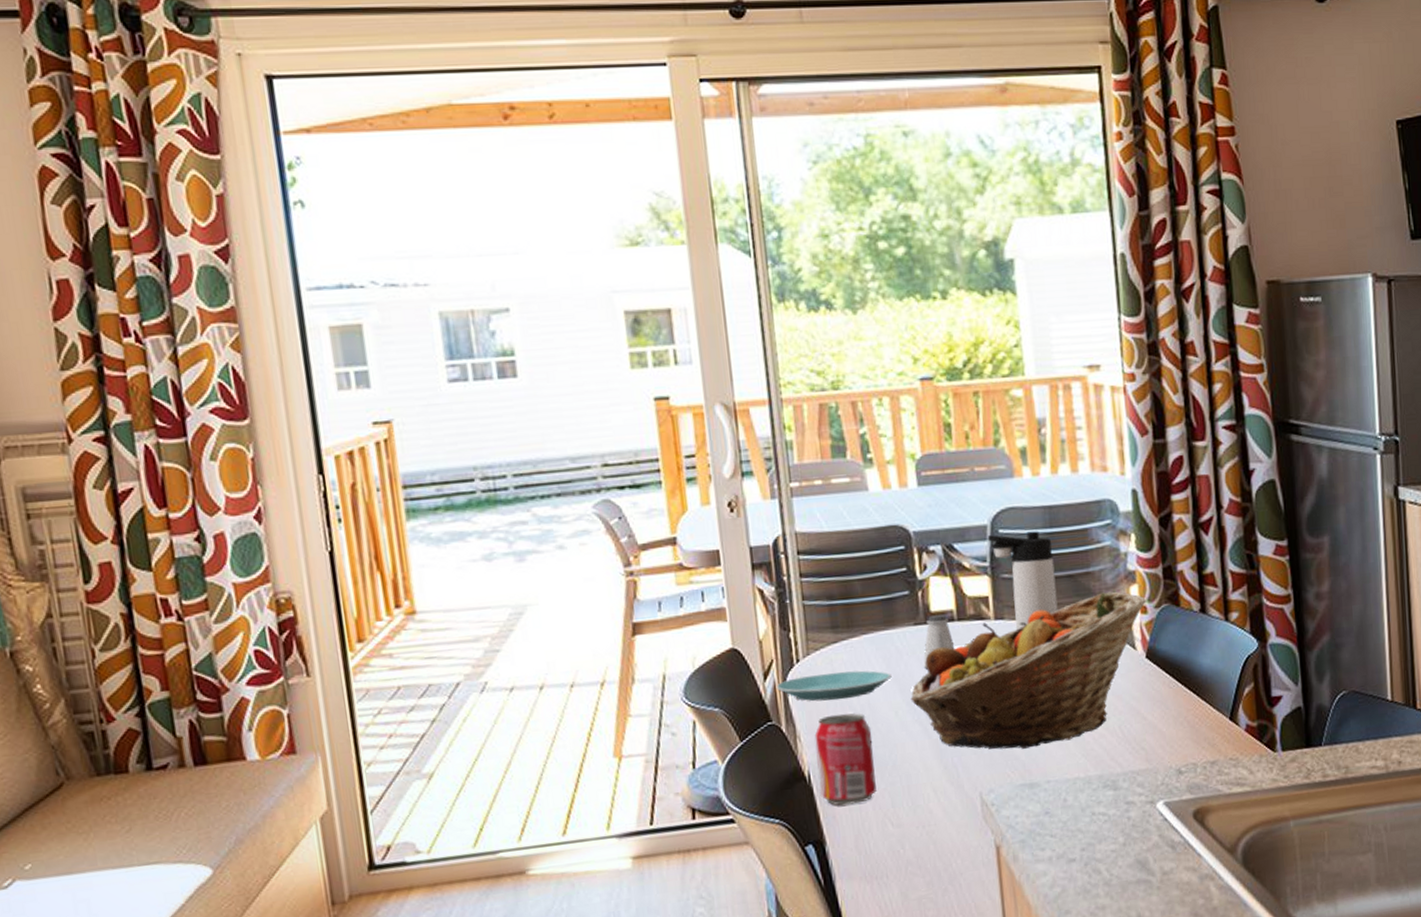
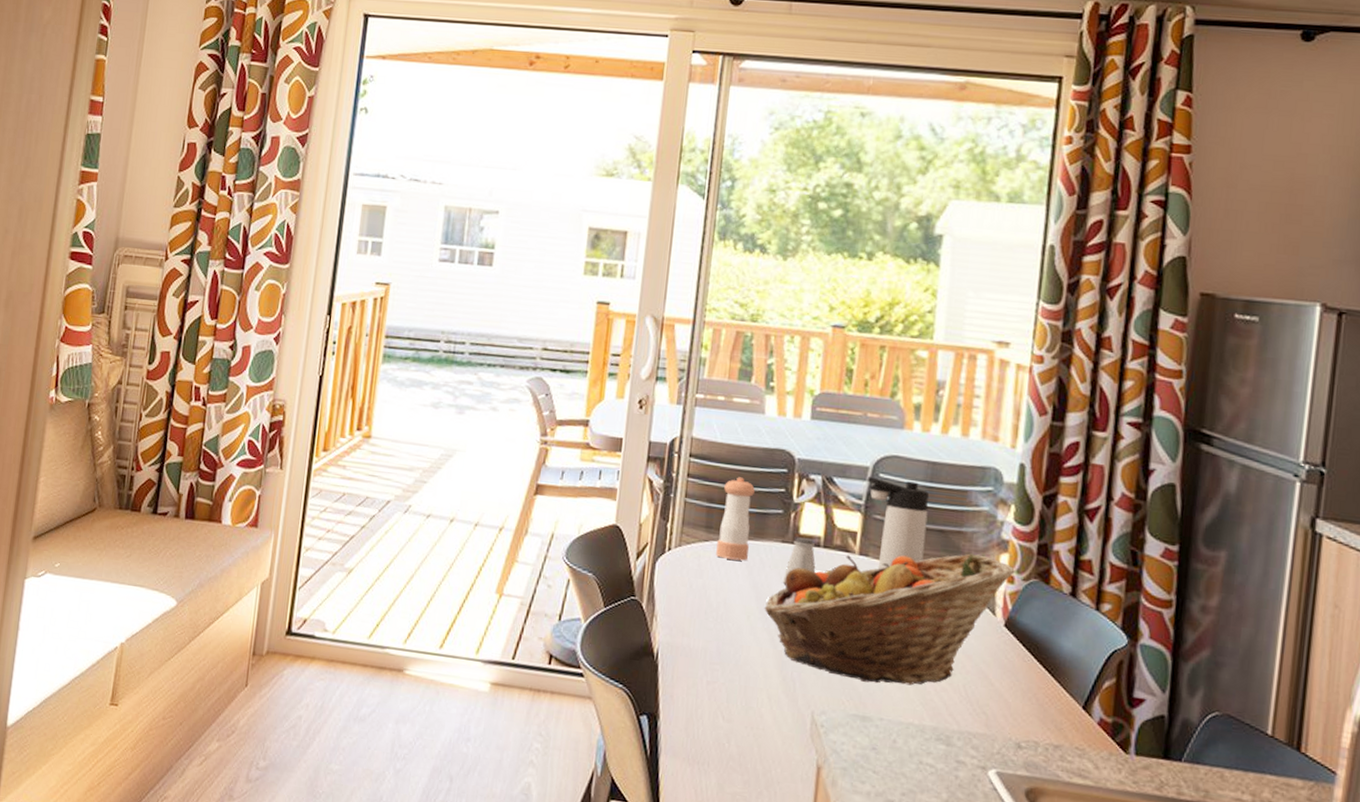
plate: present [776,670,892,702] -> none [645,563,751,594]
beverage can: present [814,713,877,805] -> none [663,604,722,690]
pepper shaker: none [842,565,883,657] -> present [716,477,755,561]

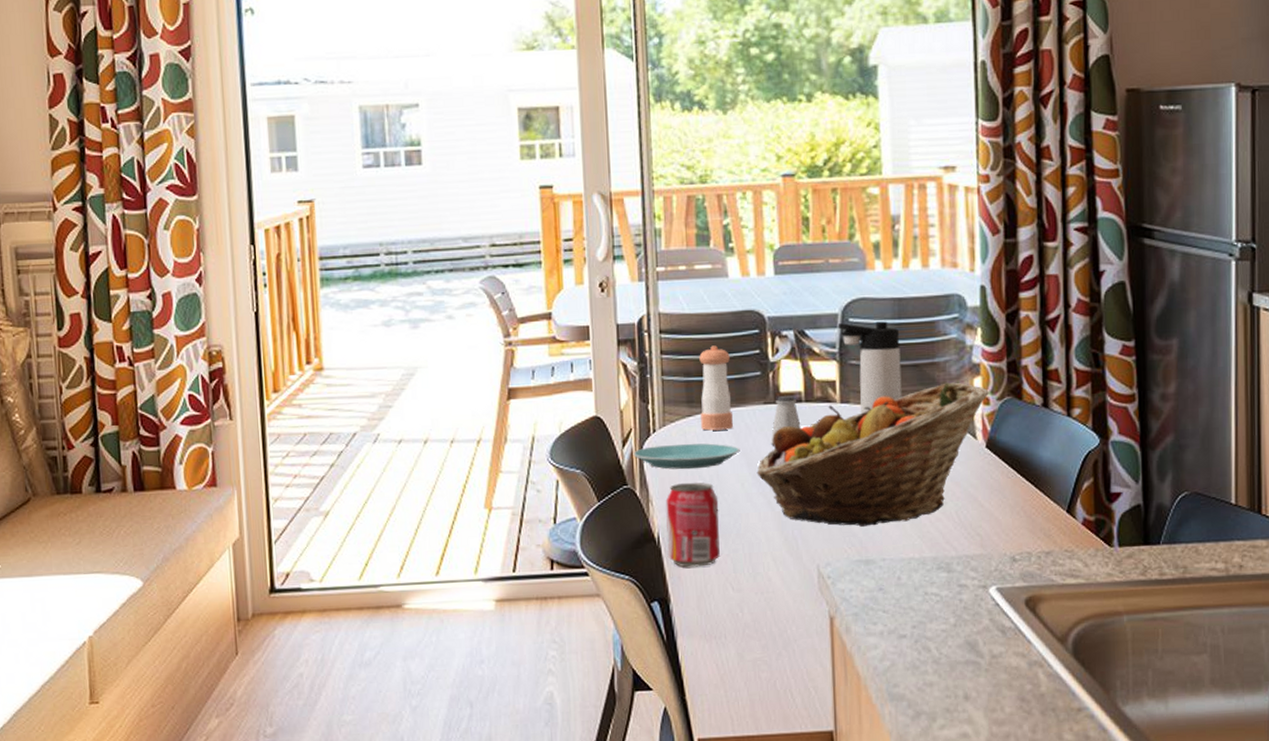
plate: none [645,563,751,594] -> present [633,443,740,470]
beverage can: none [663,604,722,690] -> present [665,482,720,567]

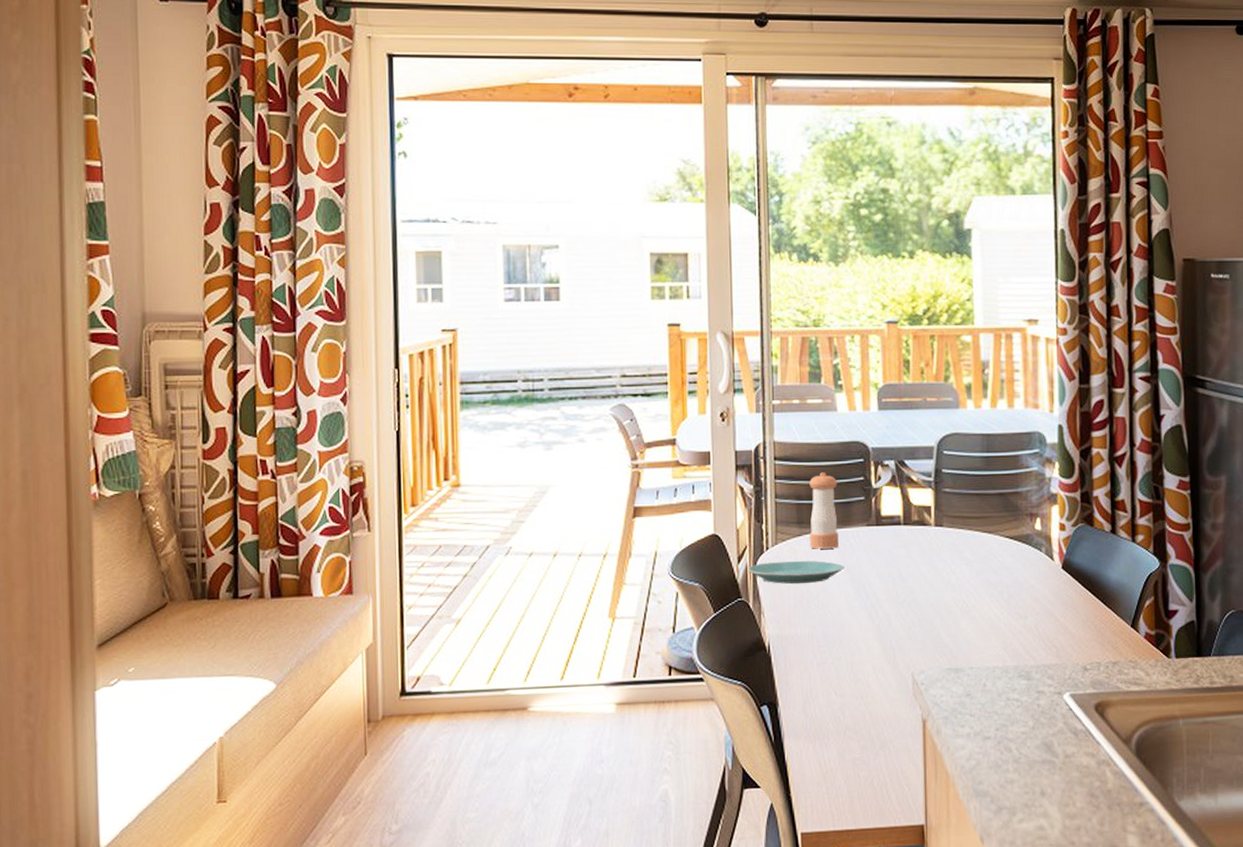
beverage can: present [665,482,720,567] -> none [776,596,825,674]
fruit basket: present [756,382,990,527] -> none [859,510,1066,638]
saltshaker: present [770,396,801,445] -> none [872,519,900,563]
thermos bottle: present [837,321,902,414] -> none [933,454,989,536]

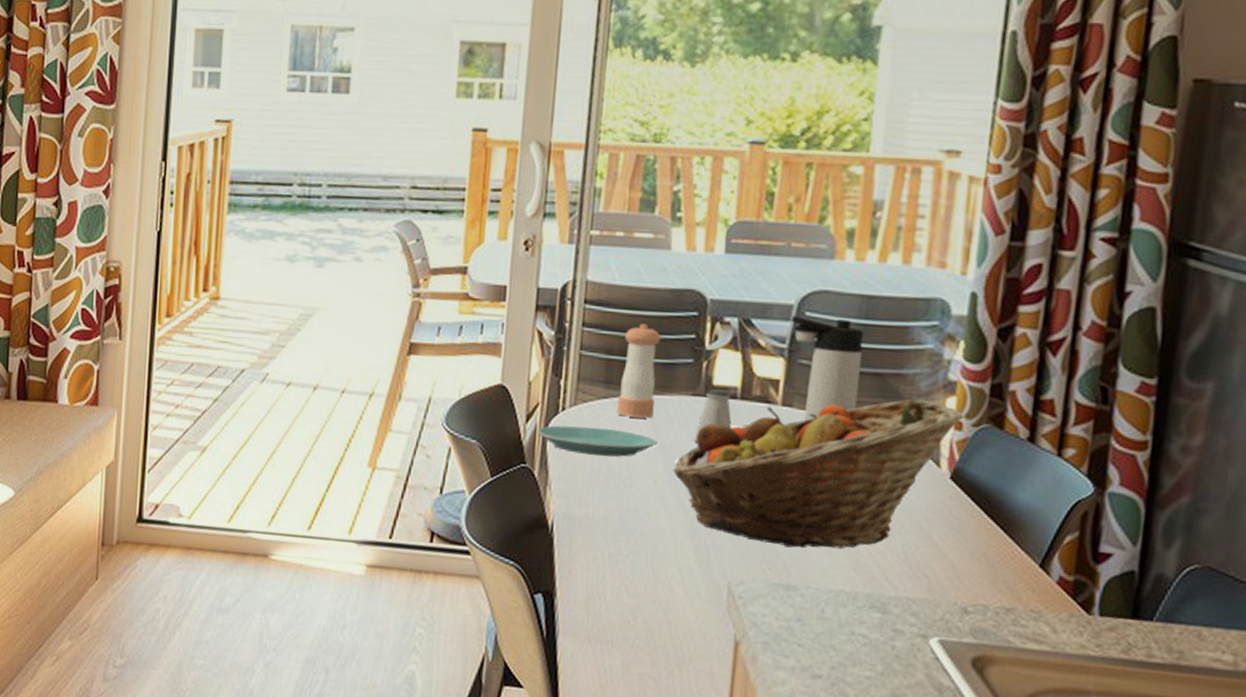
fruit basket: none [859,510,1066,638] -> present [673,398,965,549]
saltshaker: none [872,519,900,563] -> present [693,389,732,442]
thermos bottle: none [933,454,989,536] -> present [790,316,865,421]

